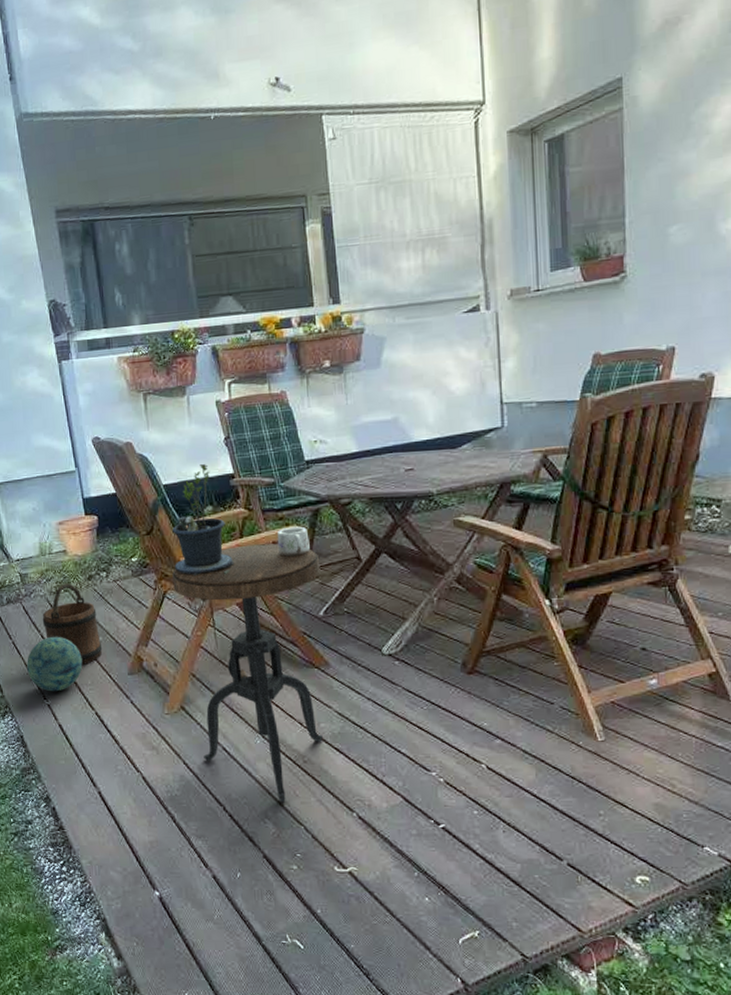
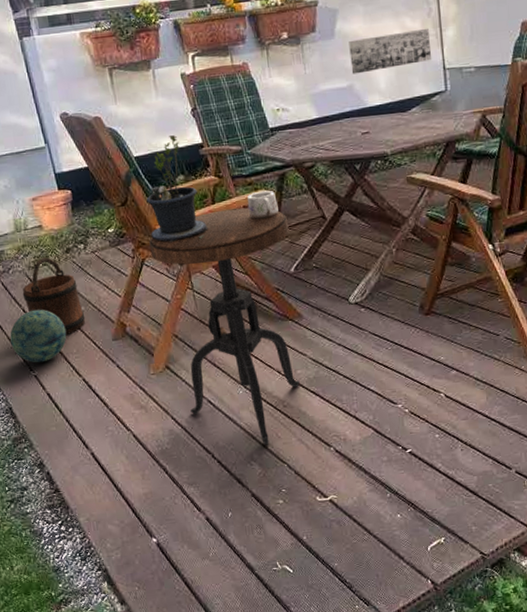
wall art: none [396,358,487,406] -> present [349,28,431,74]

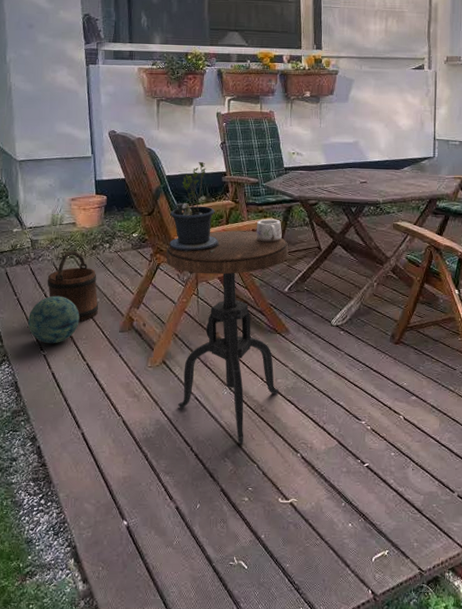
wall art: present [349,28,431,74] -> none [358,104,425,134]

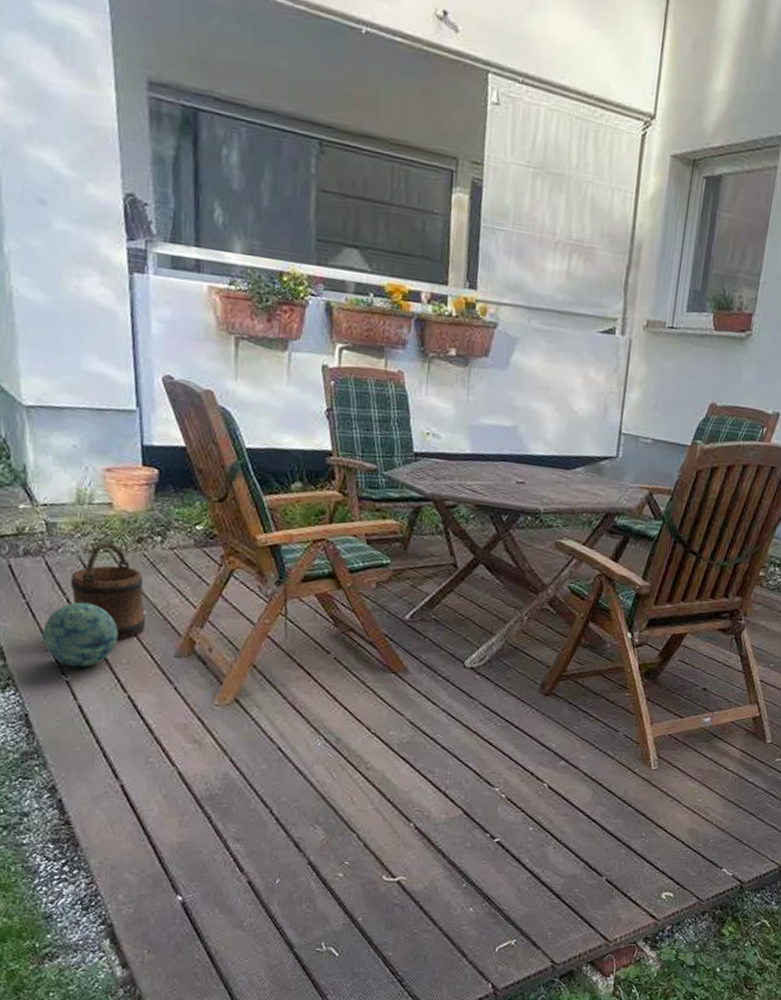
side table: present [166,230,289,444] -> none [243,532,414,808]
potted plant: present [169,162,219,254] -> none [247,433,319,562]
mug: present [256,218,282,242] -> none [369,520,406,553]

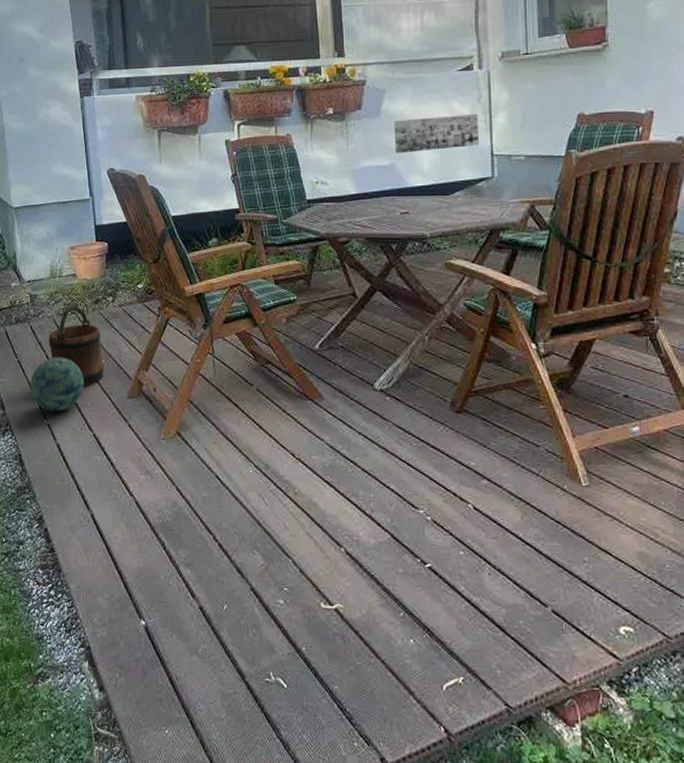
wall art: none [519,376,612,421] -> present [394,113,479,153]

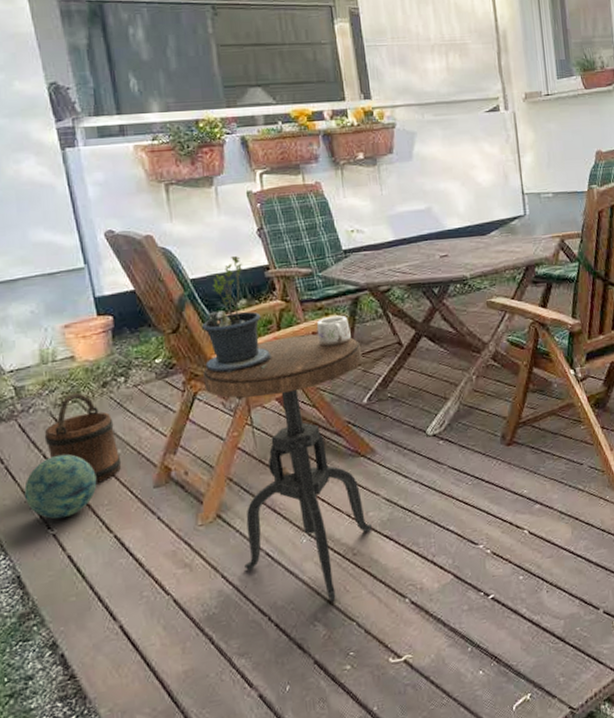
side table: none [176,277,318,533] -> present [203,334,372,601]
potted plant: none [177,199,235,305] -> present [199,256,272,374]
mug: none [277,261,308,290] -> present [316,315,351,347]
wall art: present [394,113,479,153] -> none [427,153,510,197]

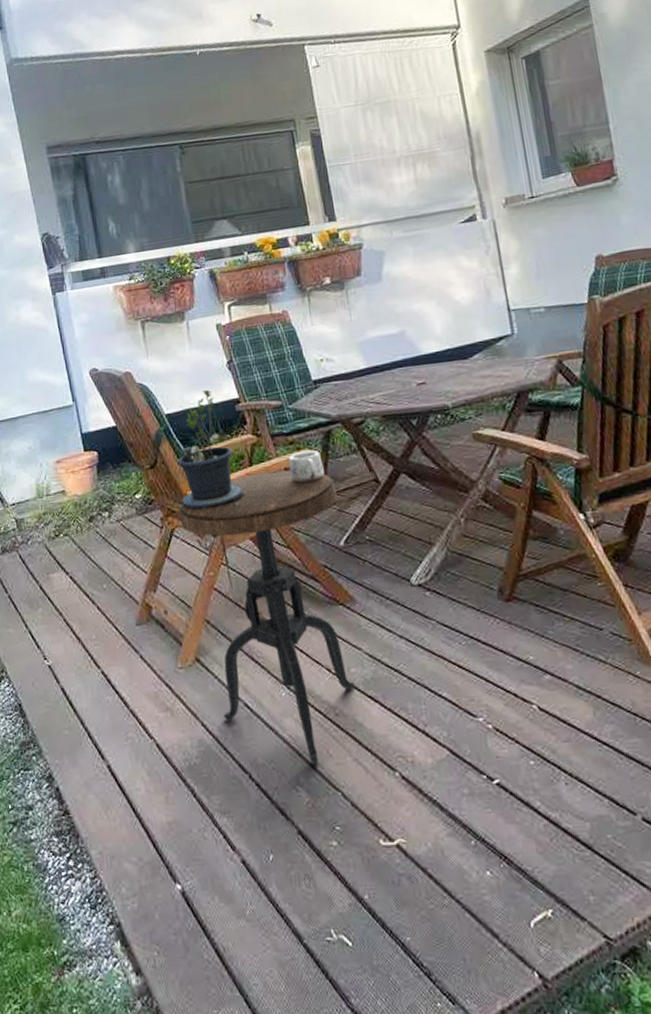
ball: present [24,454,97,520] -> none [24,586,86,651]
bucket: present [44,393,122,485] -> none [40,526,107,619]

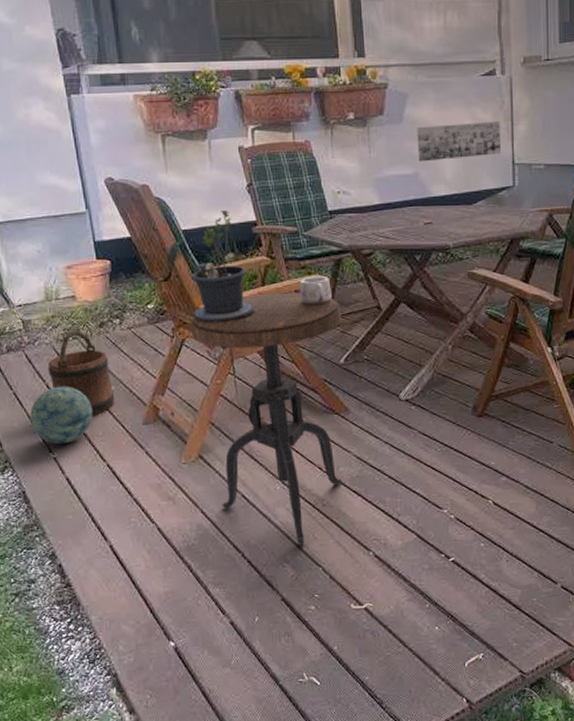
ball: none [24,586,86,651] -> present [30,386,93,444]
bucket: none [40,526,107,619] -> present [47,330,115,417]
wall art: none [398,266,493,319] -> present [417,120,501,162]

